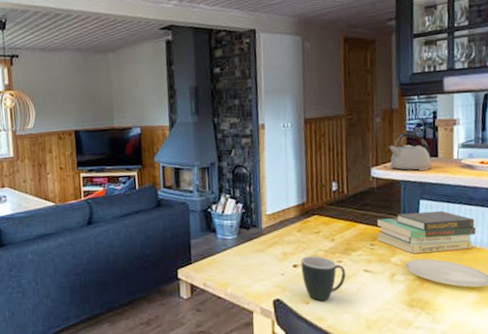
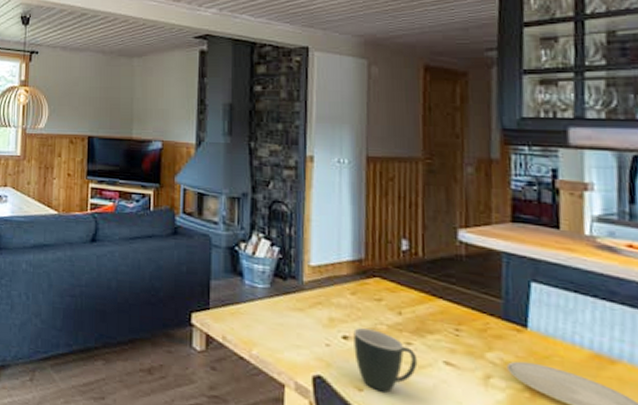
books: present [376,210,476,254] -> none [463,295,621,363]
kettle: present [388,133,432,171] -> none [483,191,549,245]

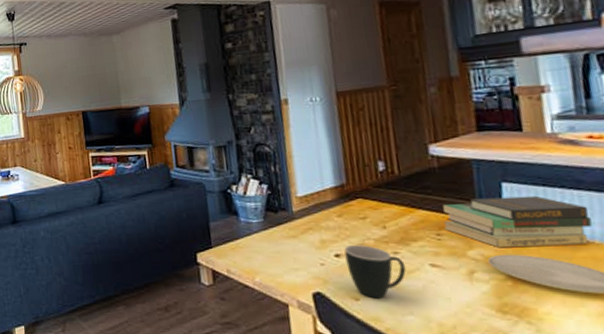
books: none [463,295,621,363] -> present [443,195,592,248]

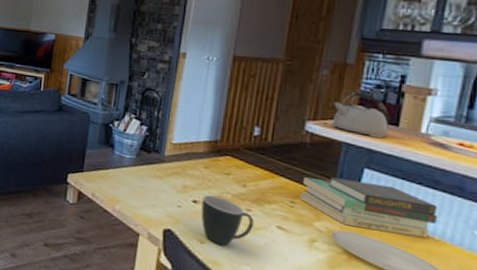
kettle: none [449,103,514,148] -> present [331,91,390,139]

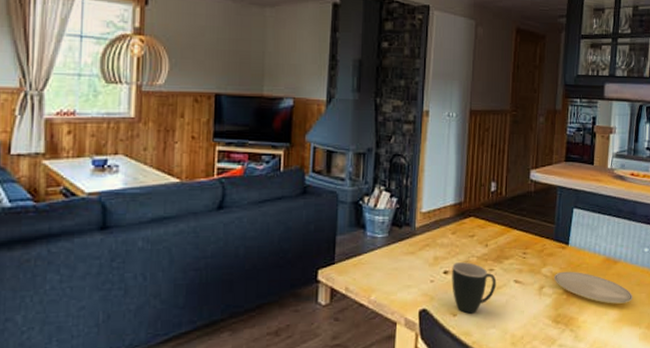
books: present [298,177,438,238] -> none [529,221,622,266]
kettle: present [331,91,390,139] -> none [548,136,587,178]

